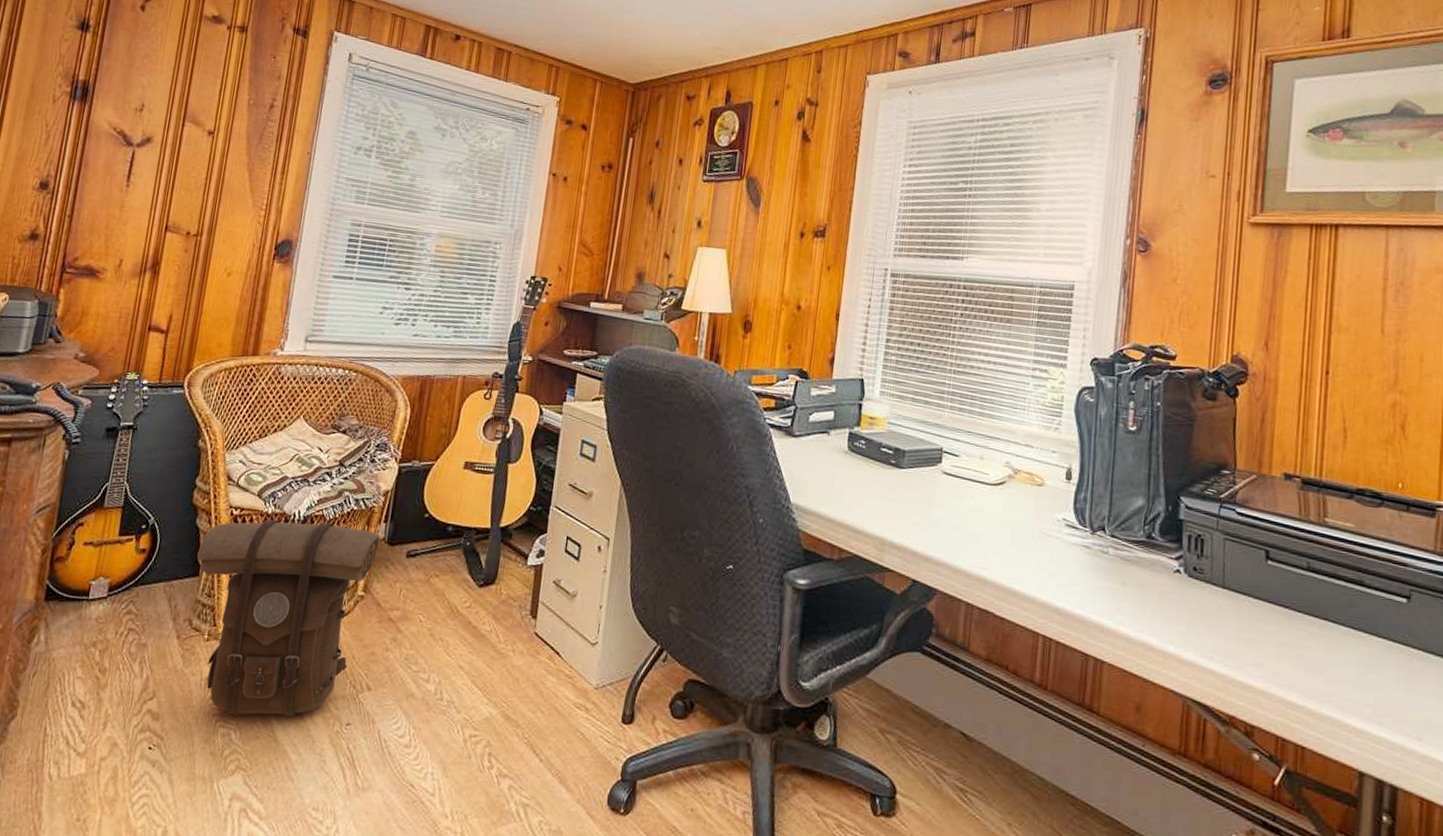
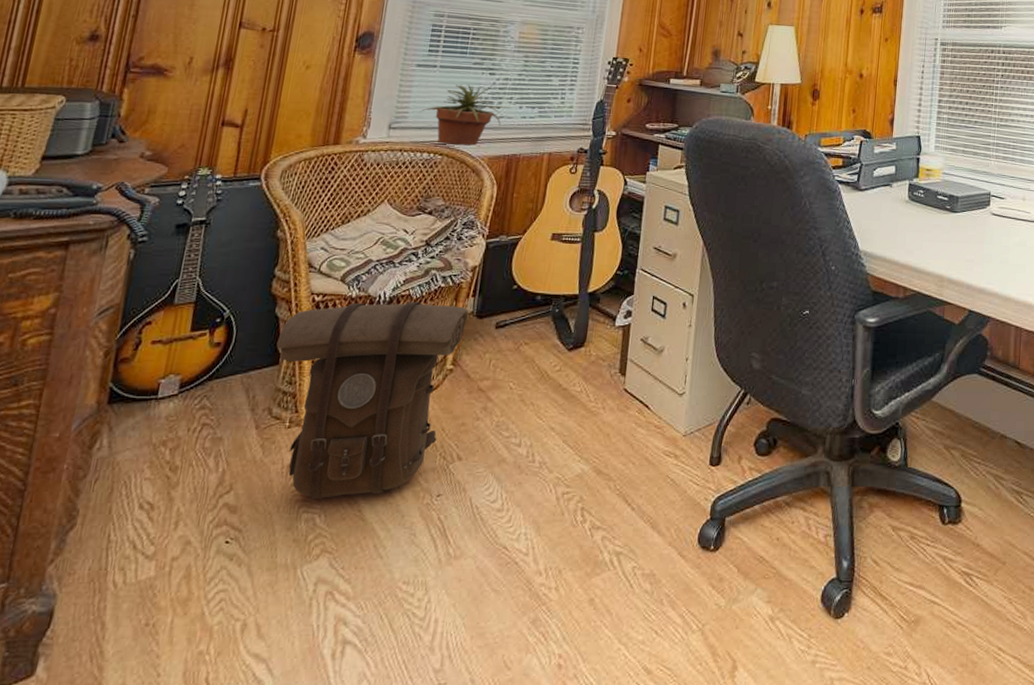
potted plant: none [336,298,427,365] -> present [420,84,512,147]

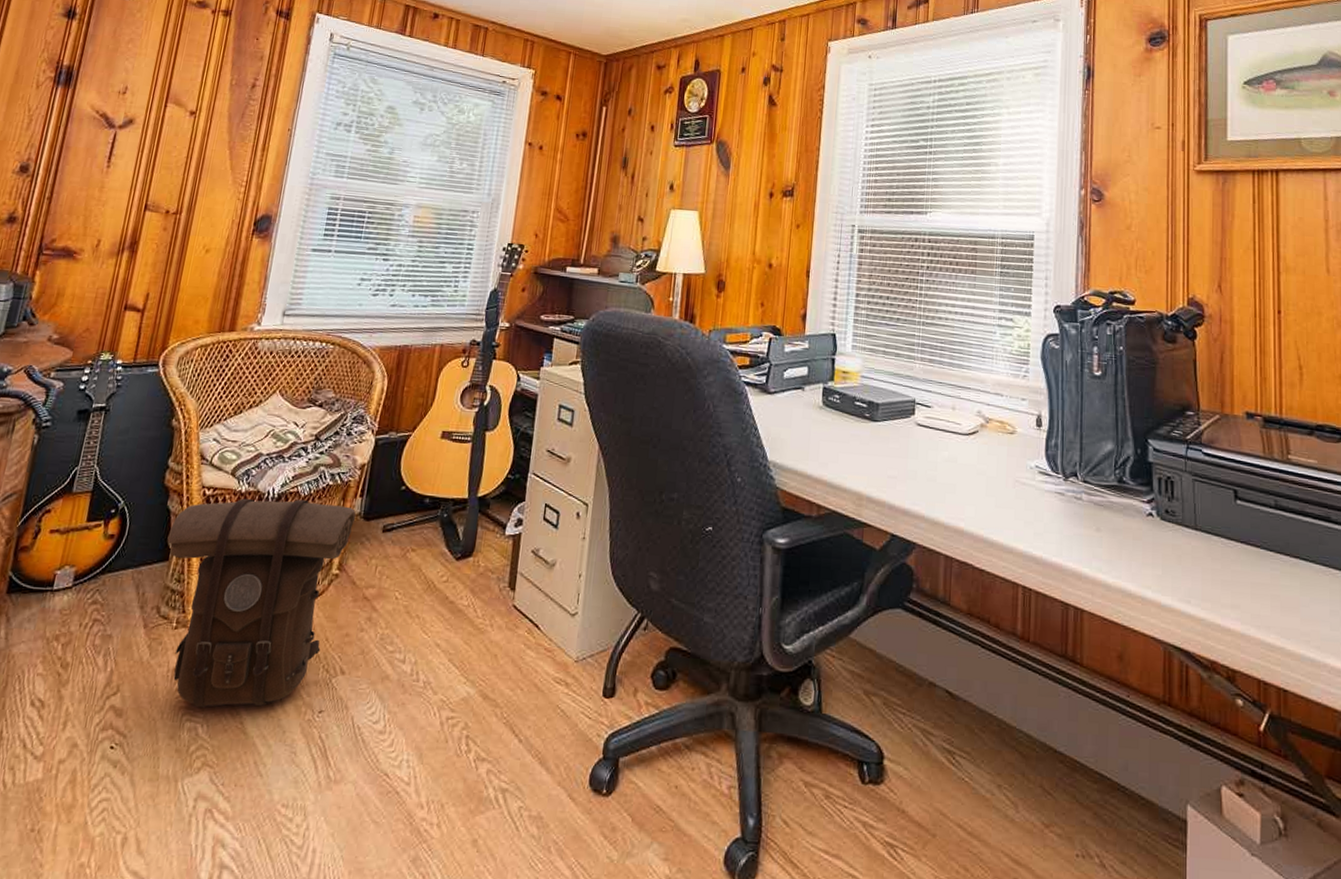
potted plant: present [420,84,512,147] -> none [314,270,405,336]

